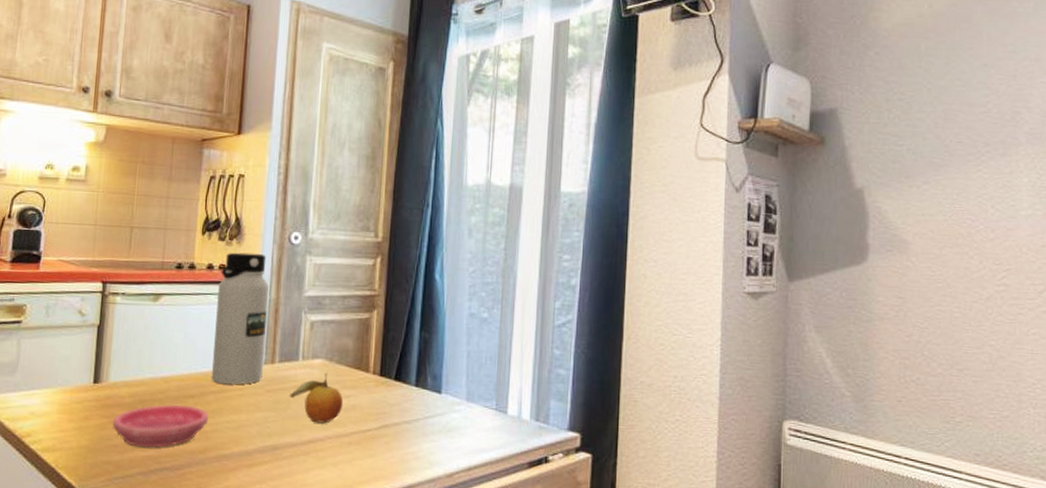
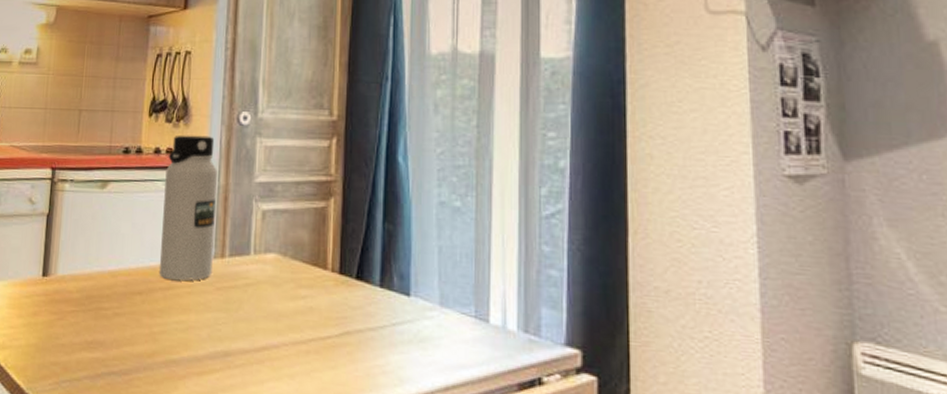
saucer: present [112,404,209,448] -> none [60,301,157,350]
fruit: present [288,372,344,424] -> none [240,268,300,328]

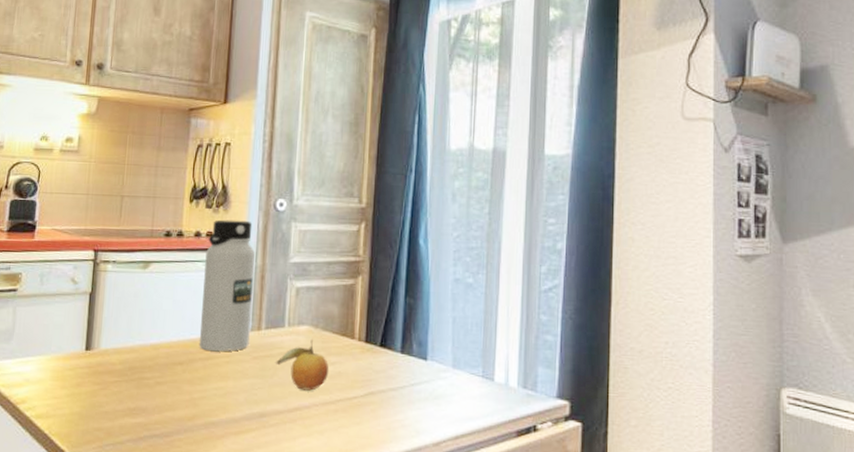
fruit: none [240,268,300,328] -> present [275,339,330,391]

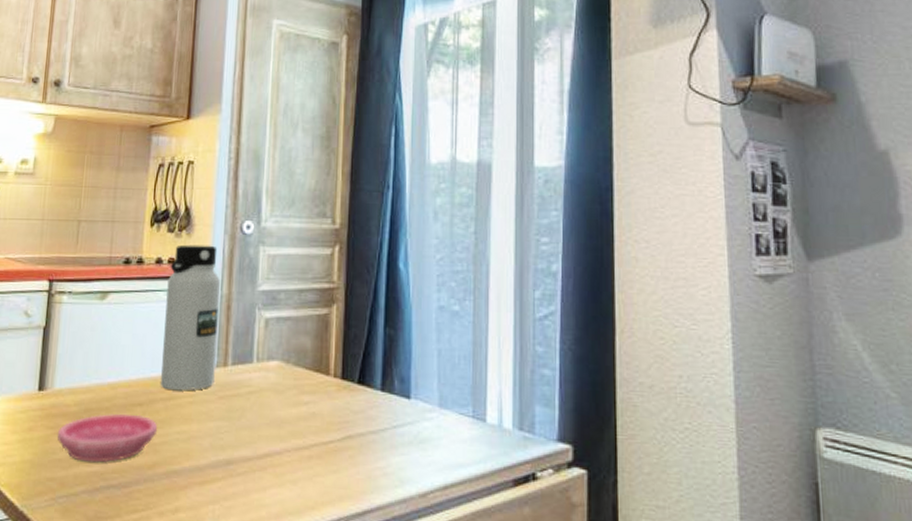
saucer: none [103,371,197,415] -> present [57,413,158,463]
fruit: present [275,339,330,391] -> none [242,375,303,434]

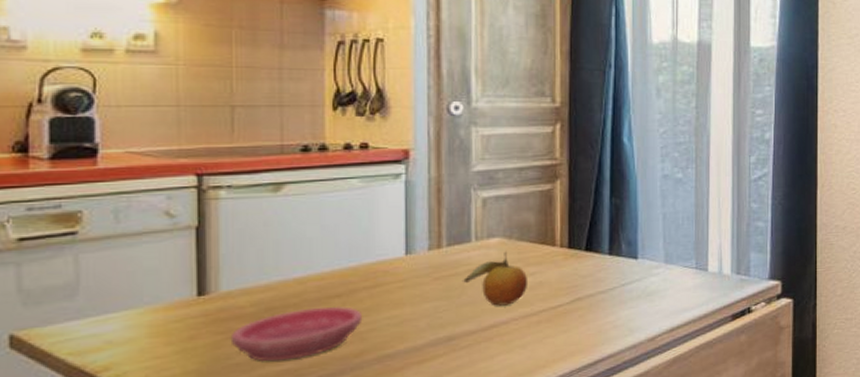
water bottle: present [160,244,221,391] -> none [361,128,428,278]
fruit: none [242,375,303,434] -> present [461,251,529,306]

